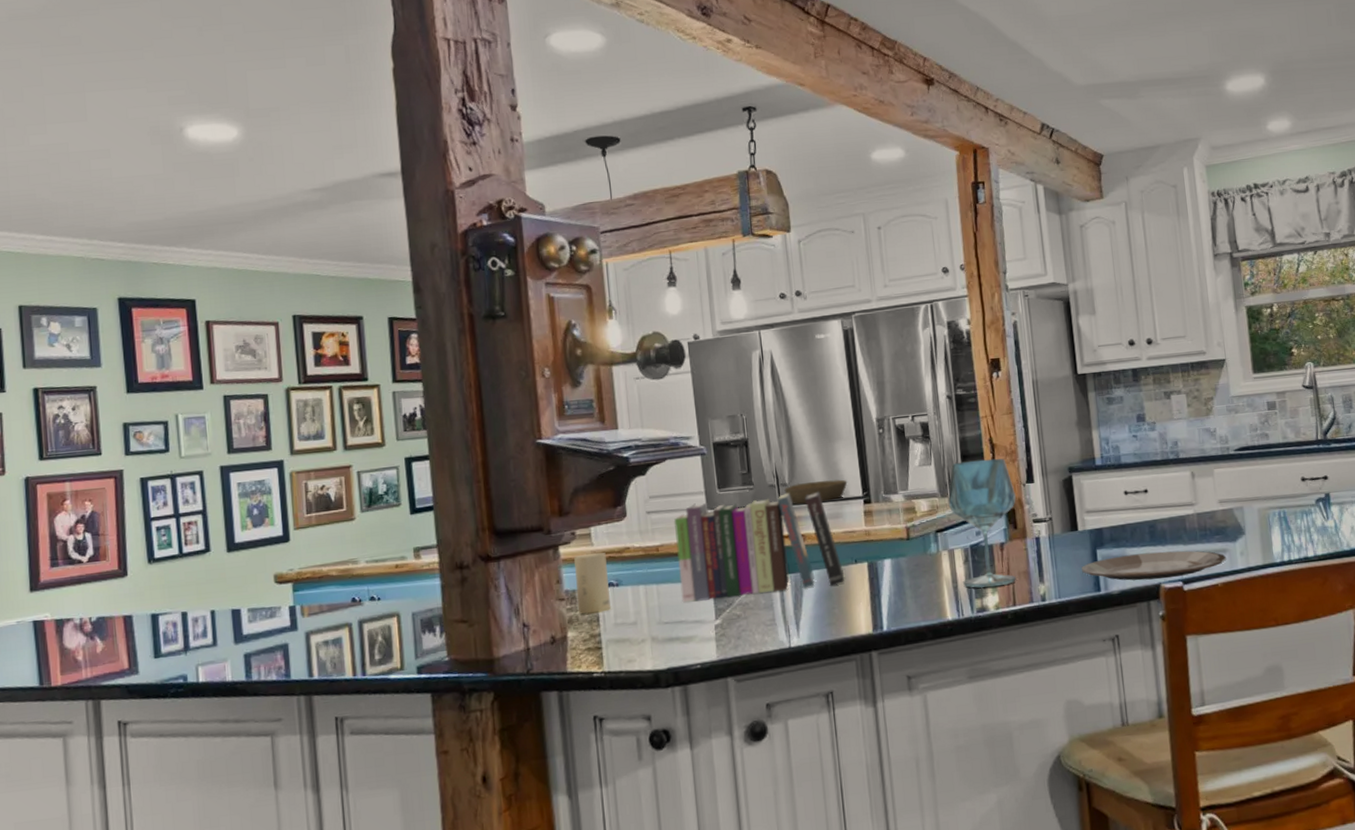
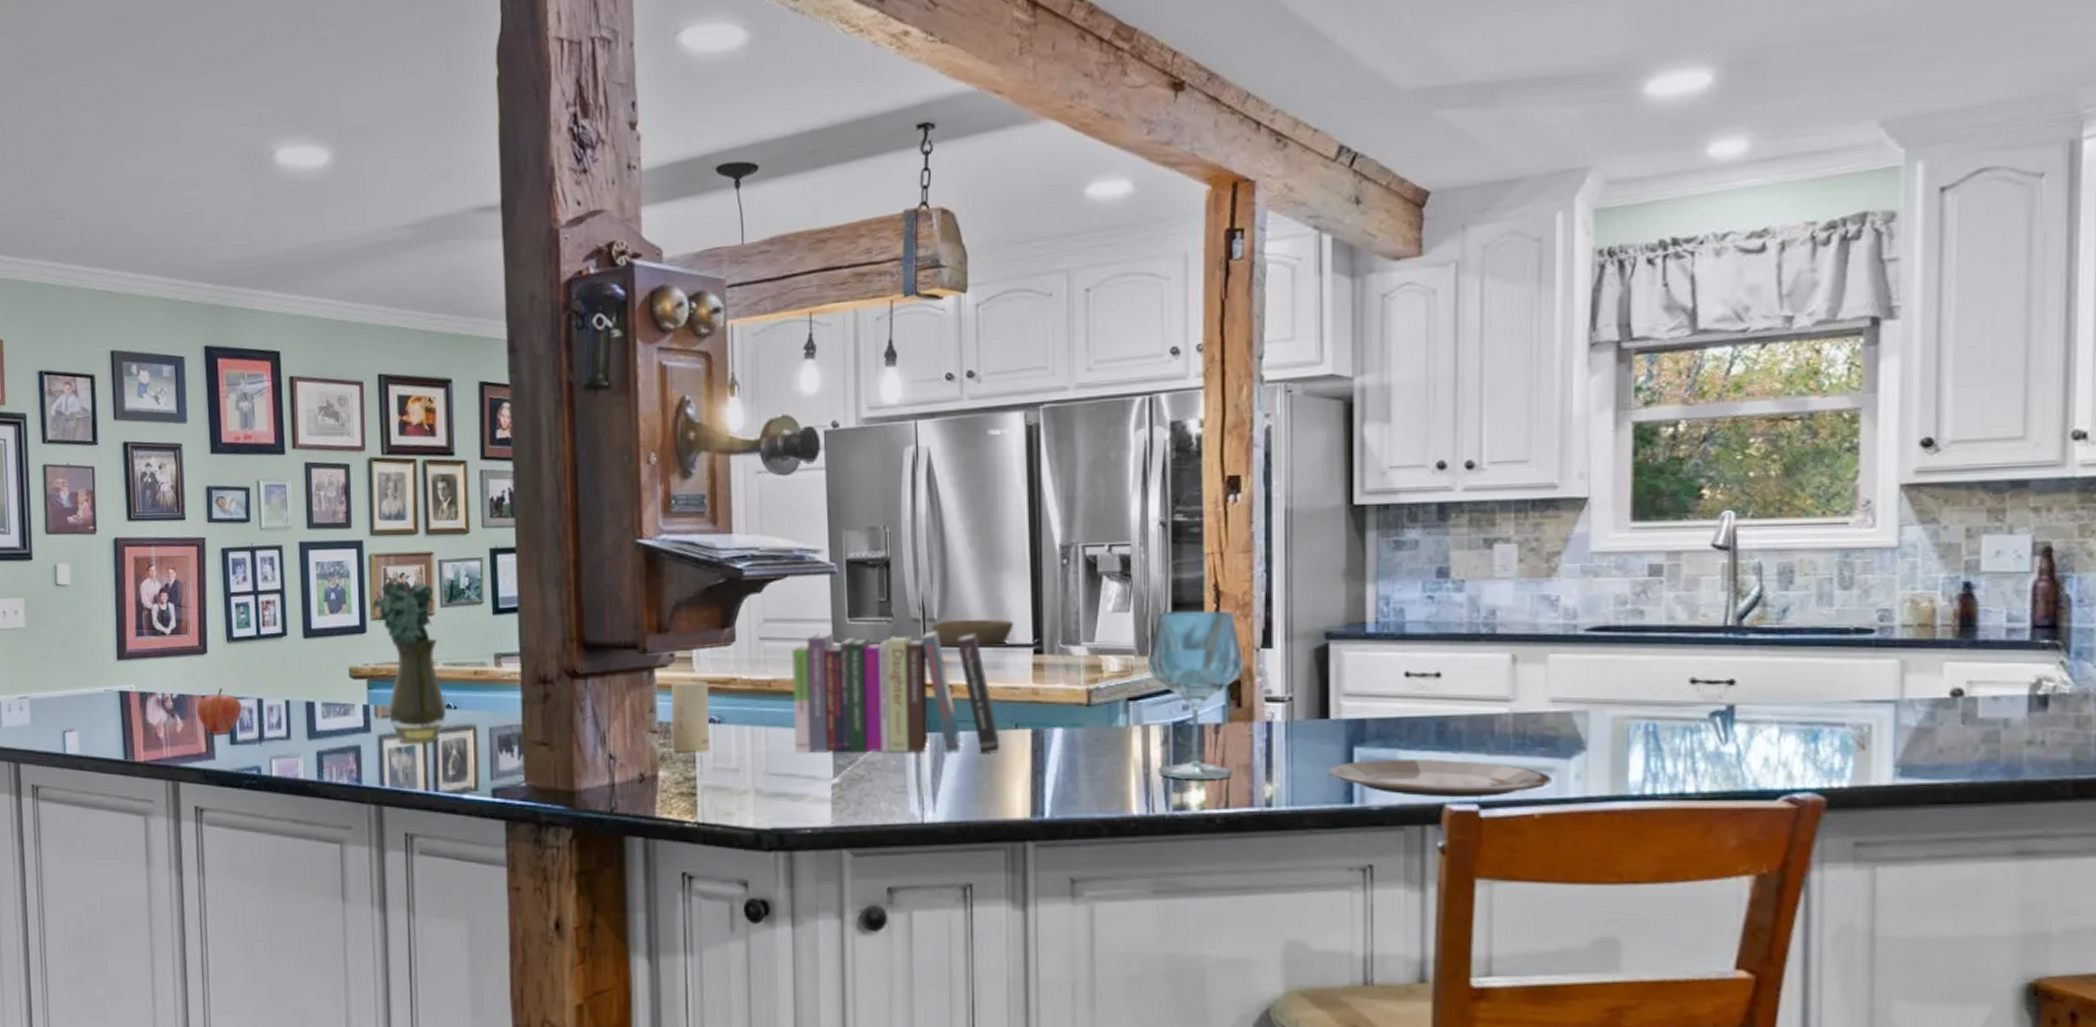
fruit: none [117,606,166,651] -> present [196,688,243,734]
vase: none [294,486,371,637] -> present [372,572,447,746]

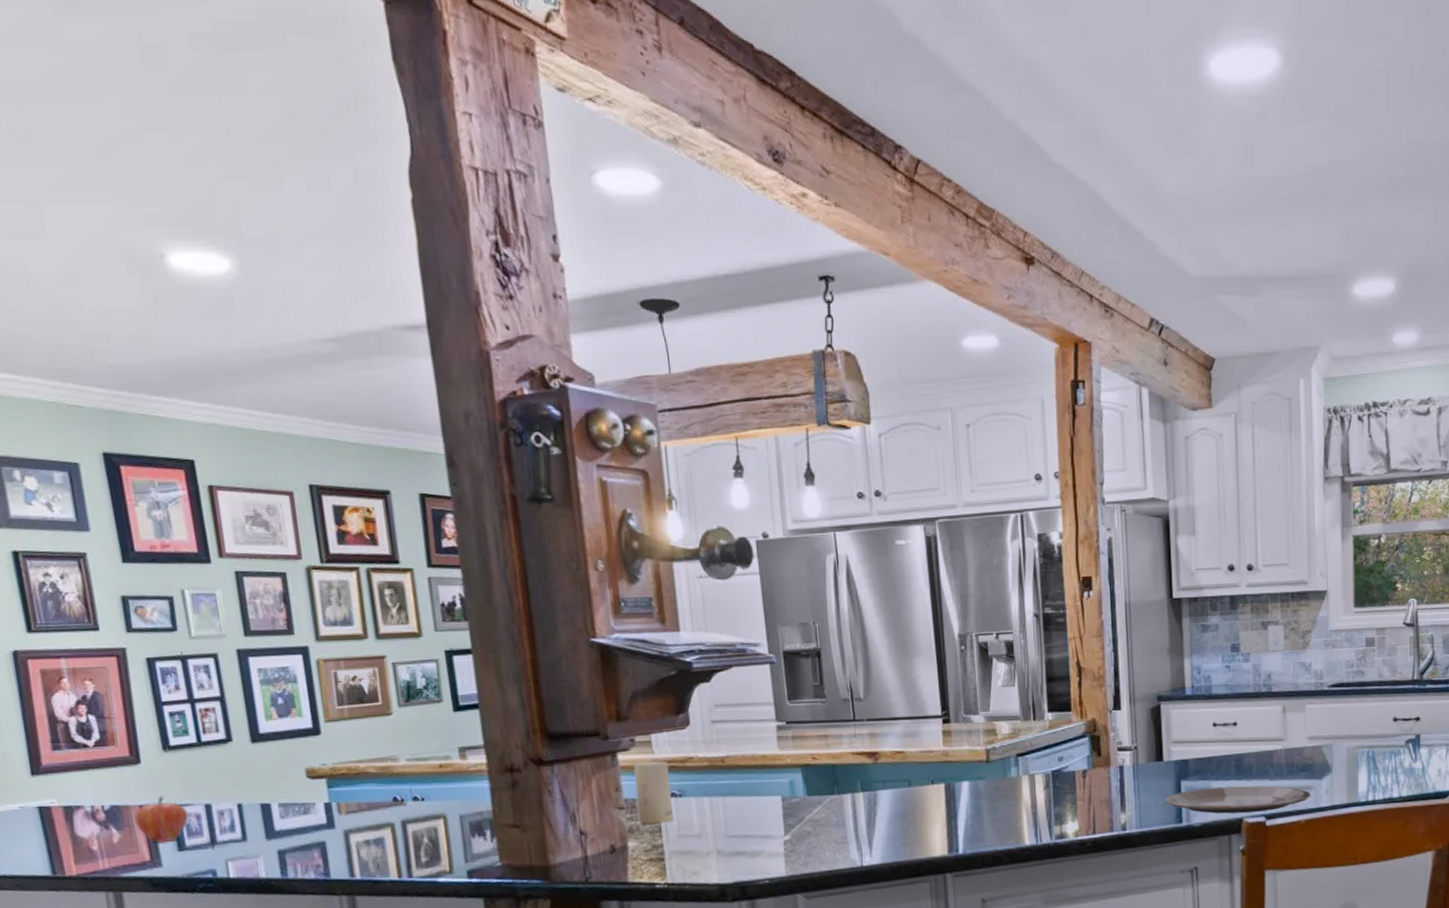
vase: present [372,572,447,746] -> none [324,676,414,837]
books: present [791,631,1000,753] -> none [740,708,921,817]
bowl: present [931,619,1014,648] -> none [859,697,926,721]
wine glass: present [1147,610,1244,780] -> none [1030,682,1101,814]

